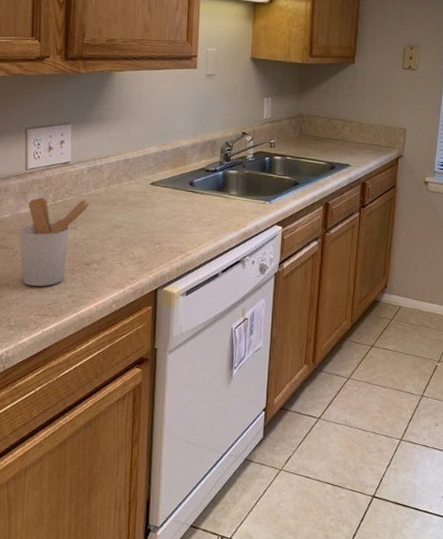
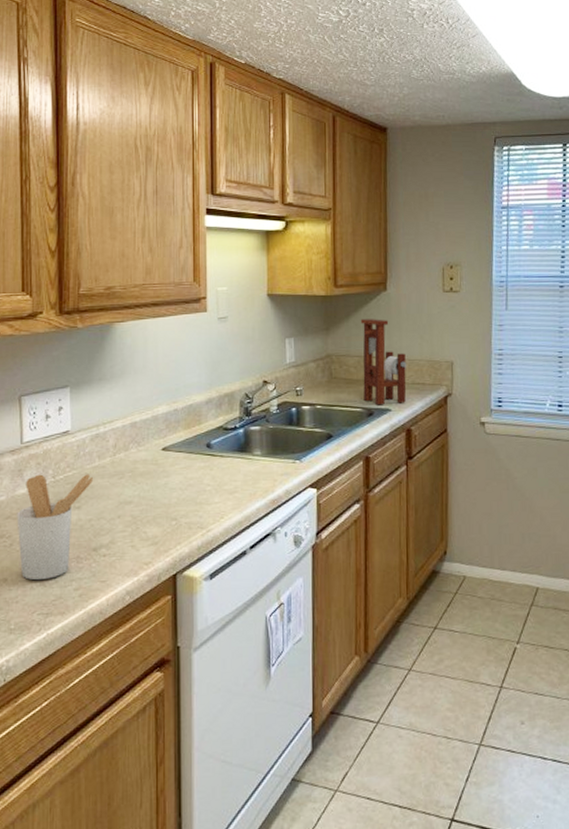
paper towel holder: none [328,86,367,161] -> present [360,319,407,405]

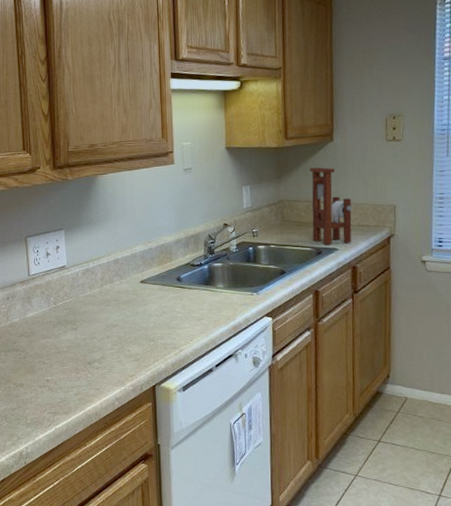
utensil holder: present [17,474,94,581] -> none [28,301,87,386]

